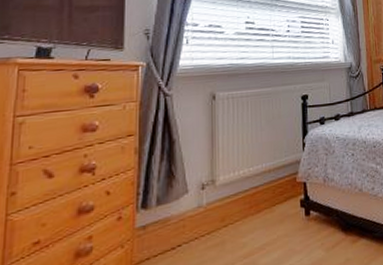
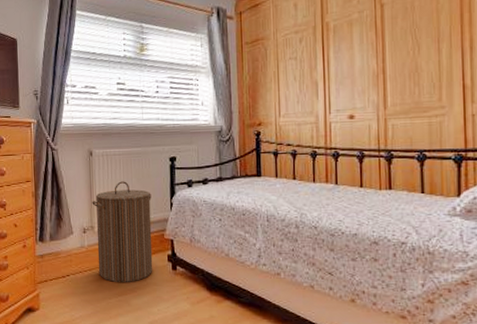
laundry hamper: none [213,124,285,243] -> present [92,181,153,283]

